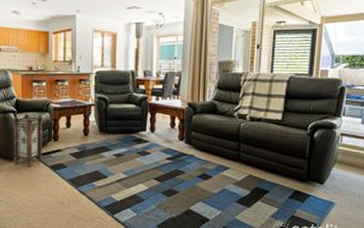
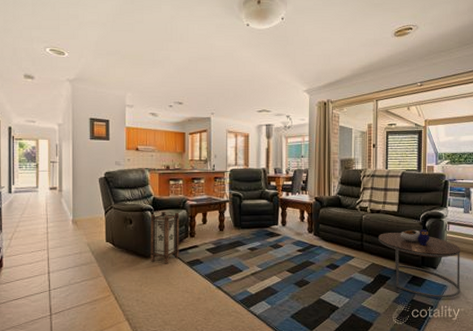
side table: none [257,140,355,216] -> present [378,229,461,298]

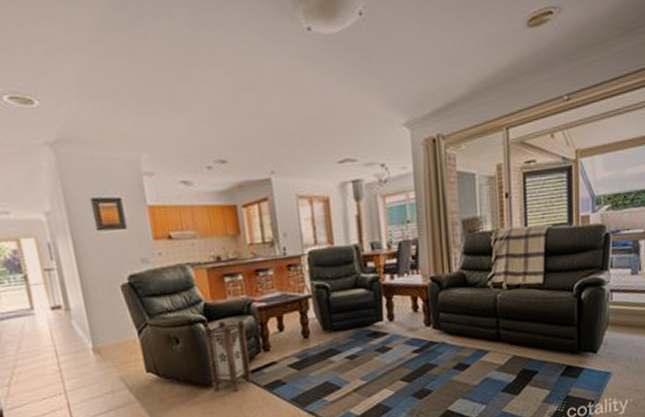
side table: present [378,229,461,298] -> none [519,303,629,390]

